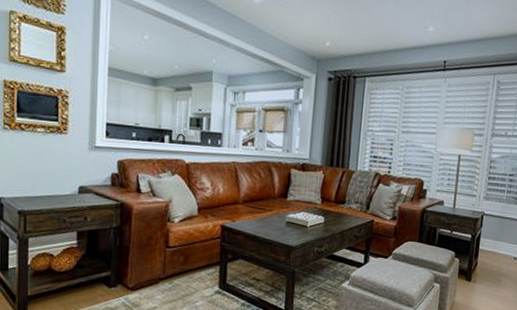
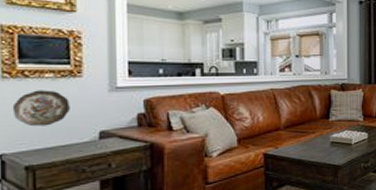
decorative plate: none [10,142,56,177] -> present [12,90,70,127]

